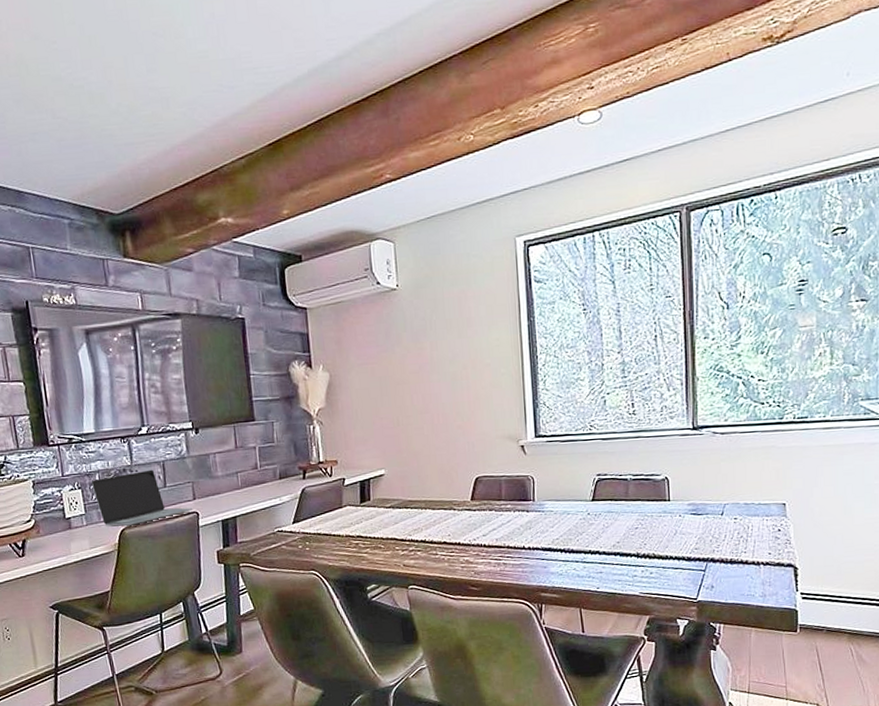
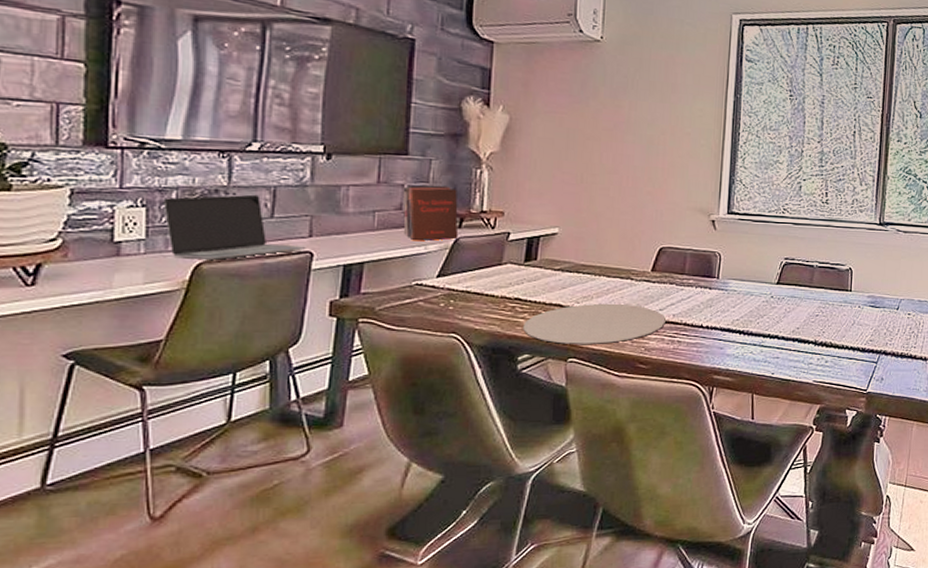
books: none [255,443,304,495] -> present [402,185,459,241]
placemat: none [367,533,490,574] -> present [523,303,666,345]

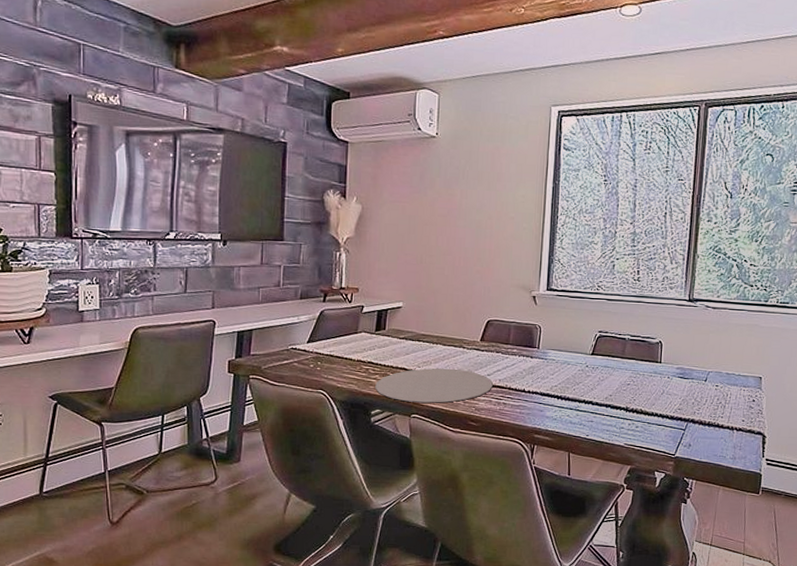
laptop: present [163,194,306,261] -> none [110,274,210,327]
books: present [402,185,459,241] -> none [280,266,323,313]

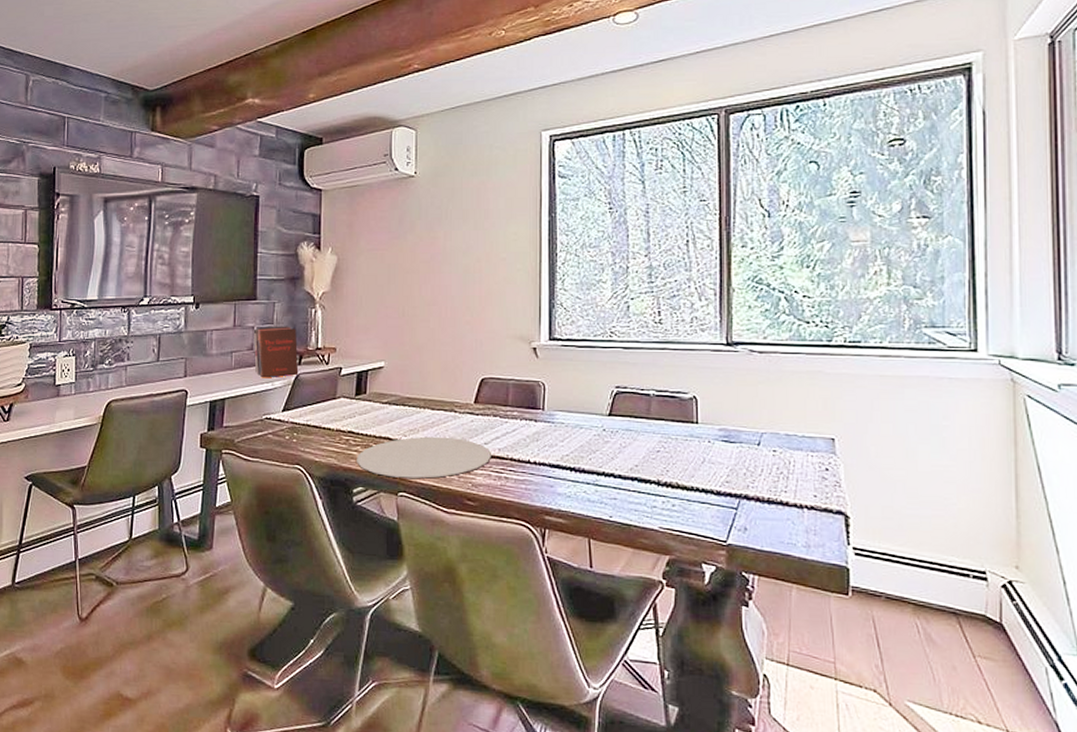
books: none [280,266,323,313] -> present [253,326,299,378]

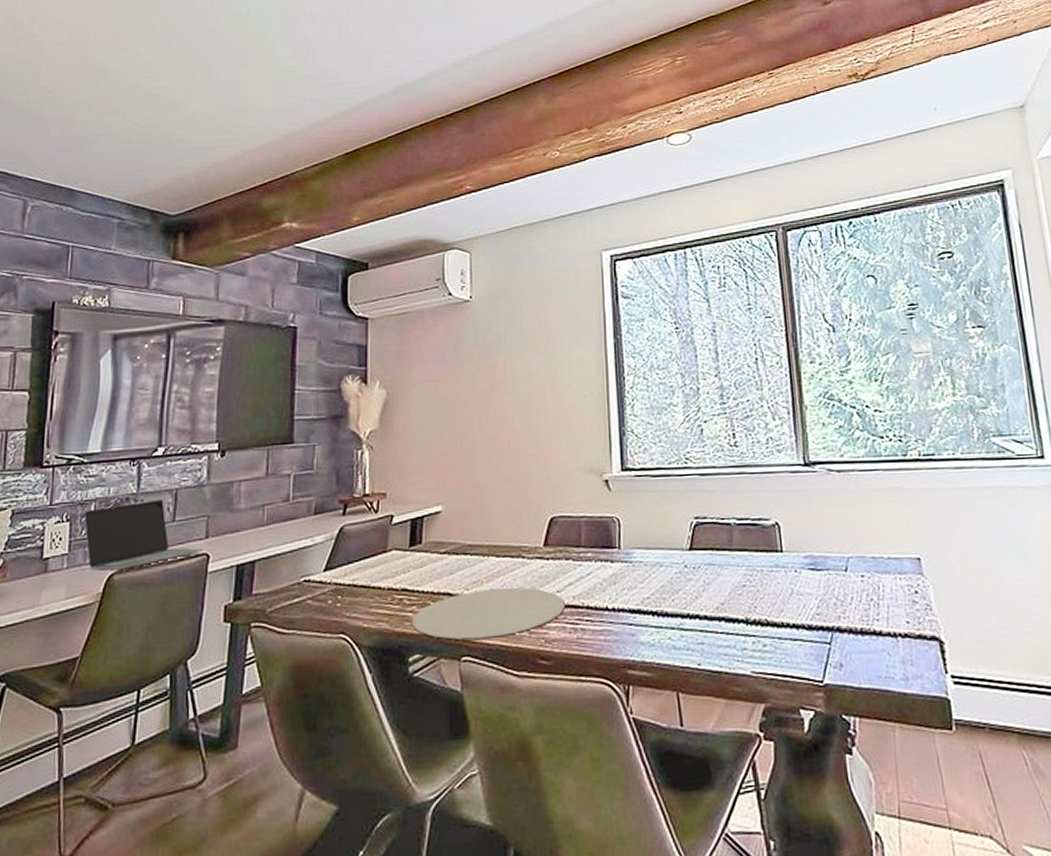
laptop: none [86,342,183,400] -> present [83,499,203,571]
books: present [253,326,299,378] -> none [289,471,343,534]

